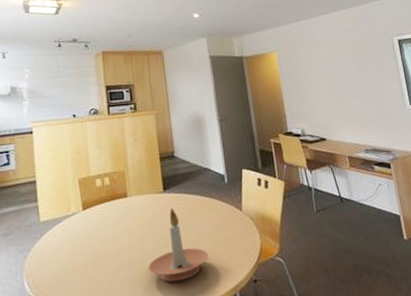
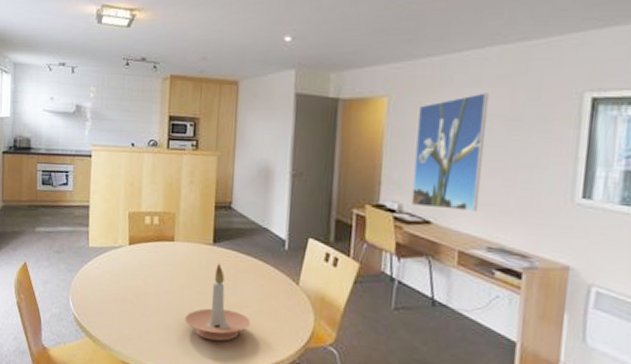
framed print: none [299,42,353,129] -> present [411,93,488,212]

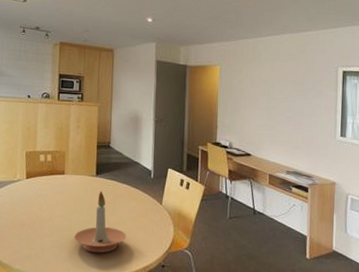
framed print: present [411,93,488,212] -> none [238,65,283,147]

